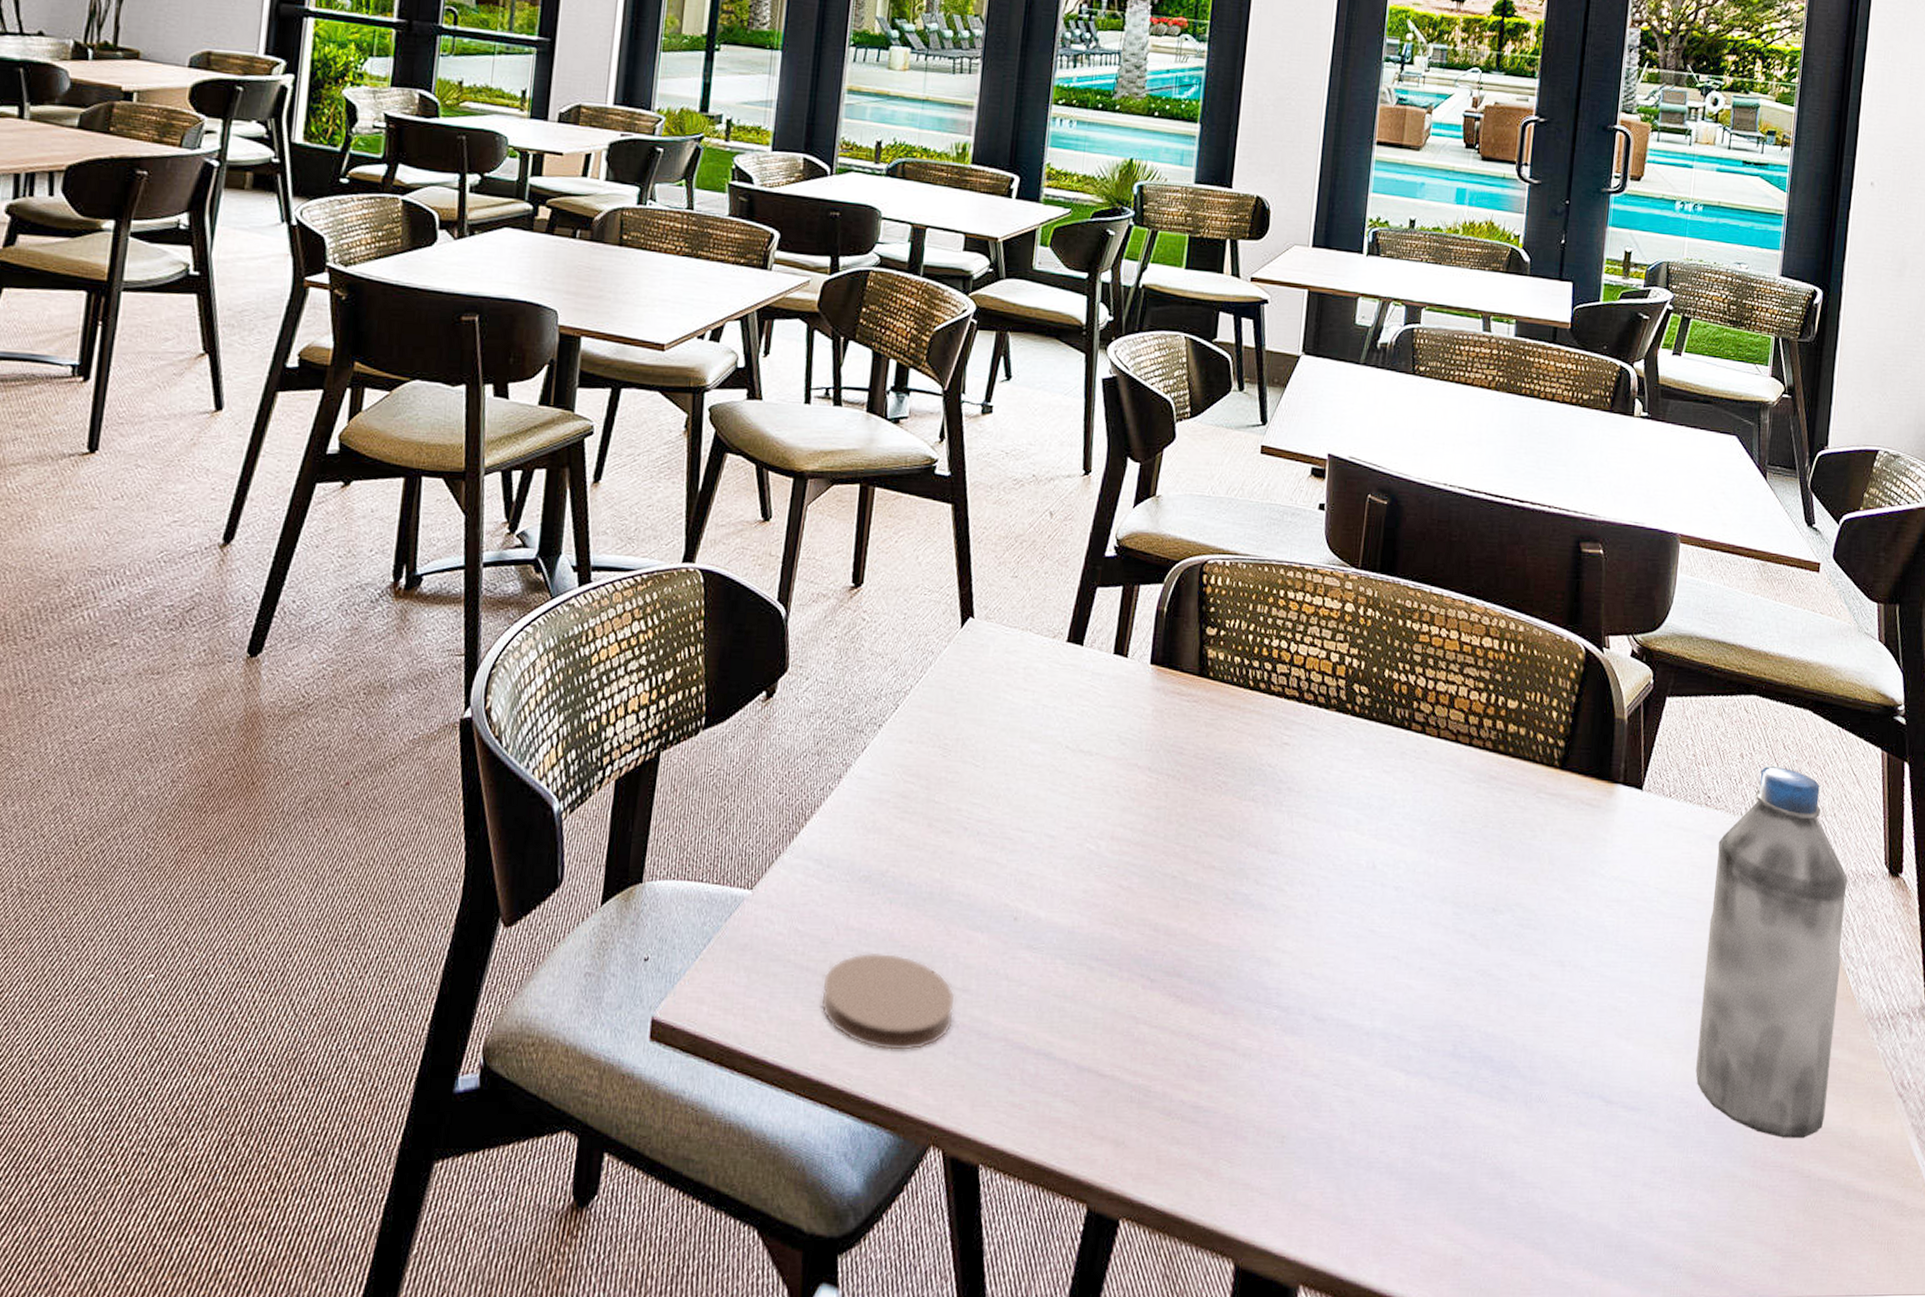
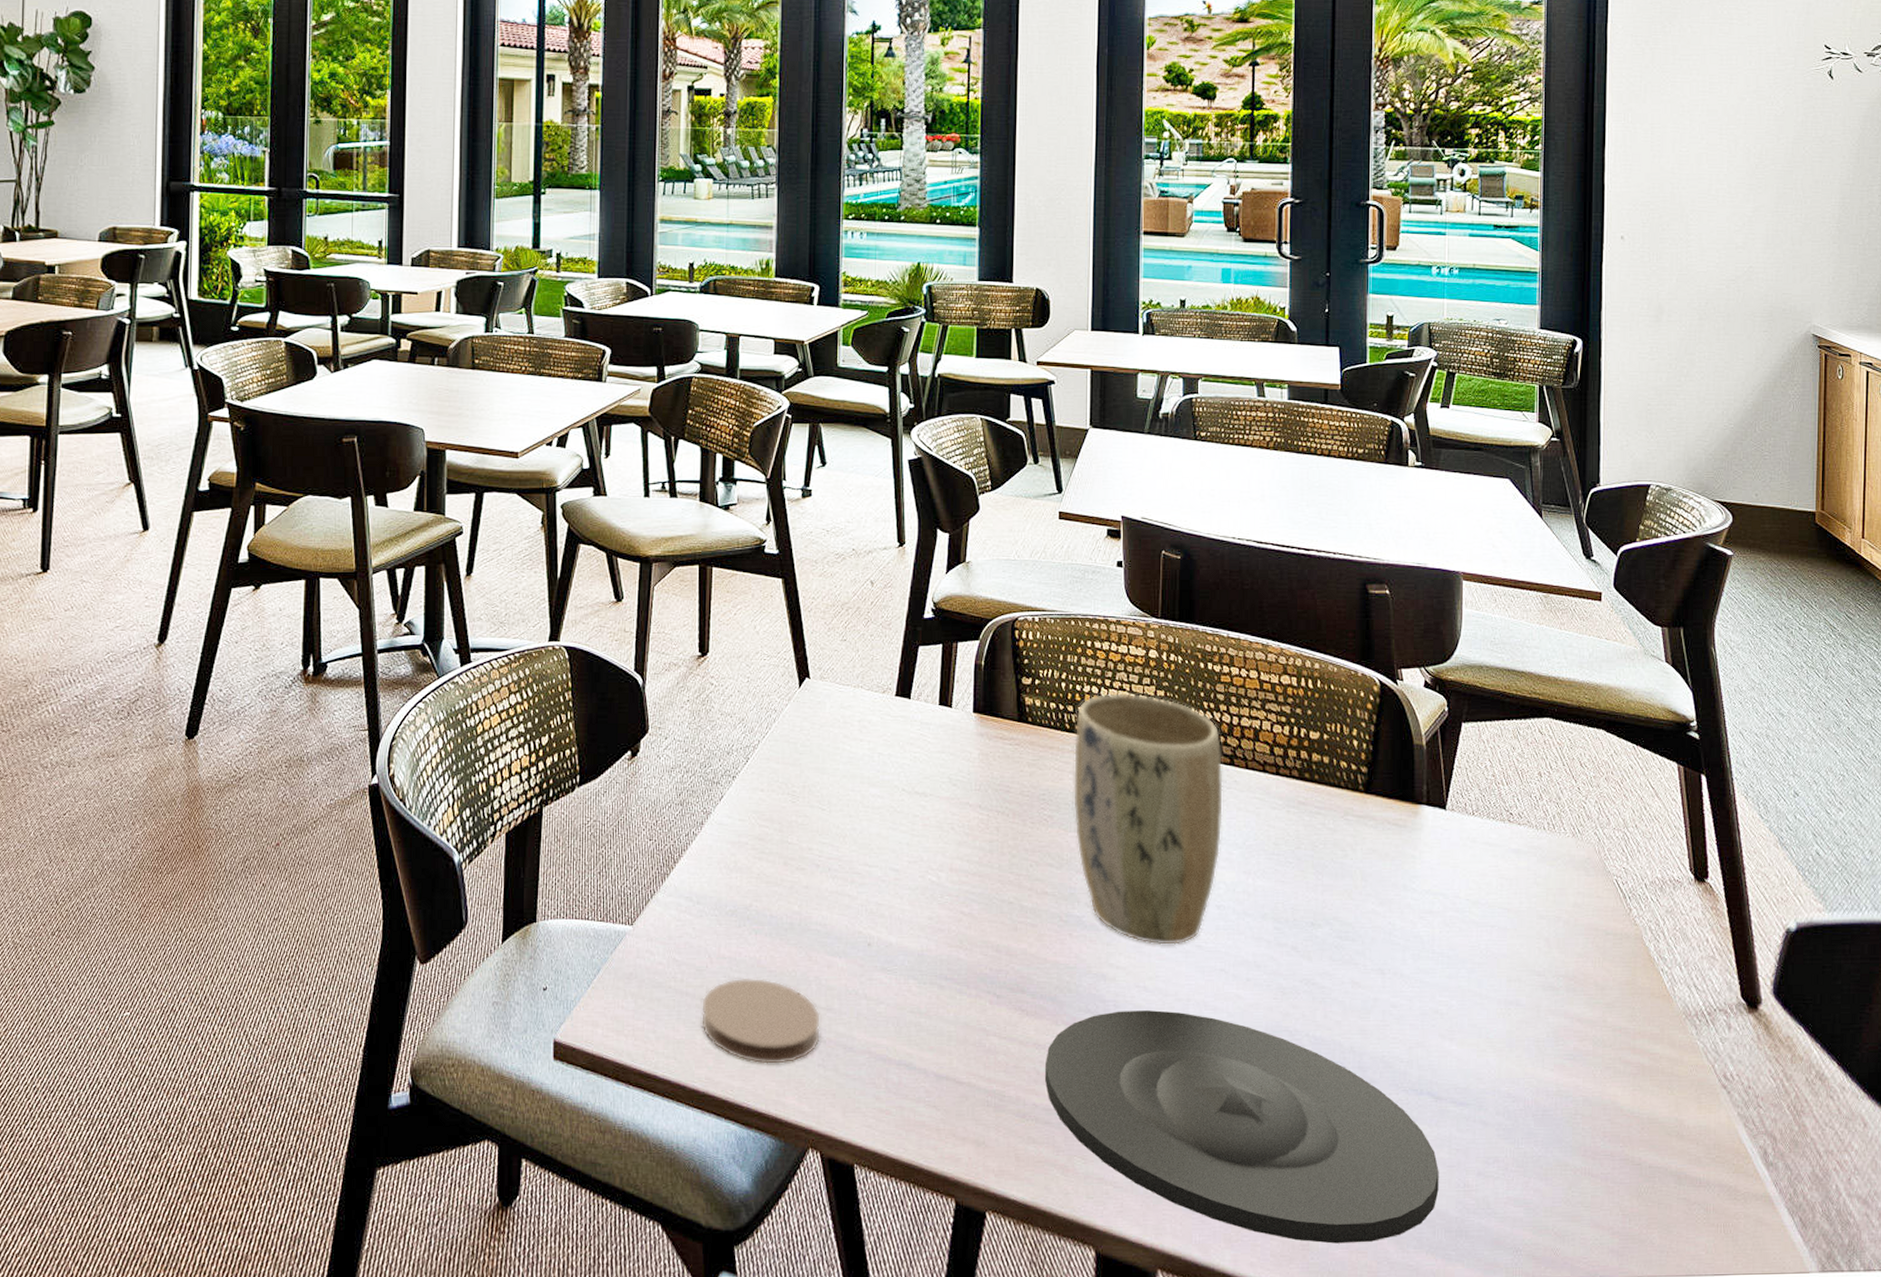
plate: none [1195,1000,1604,1258] -> present [1045,1010,1439,1244]
plant pot: none [1250,649,1414,928] -> present [1072,693,1223,945]
water bottle: present [1695,766,1848,1138] -> none [1520,783,1654,1129]

